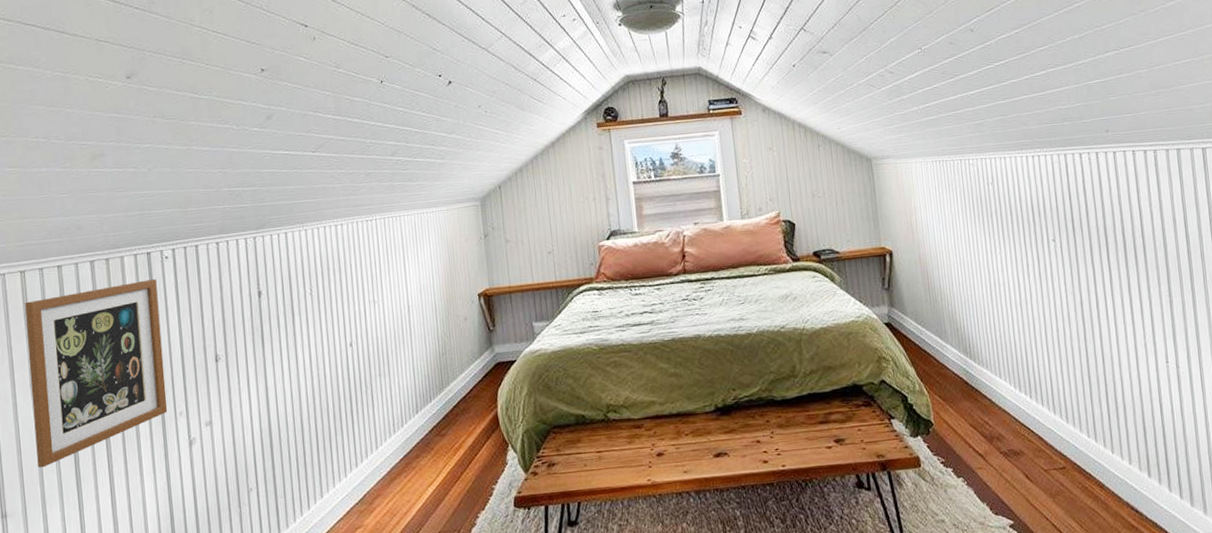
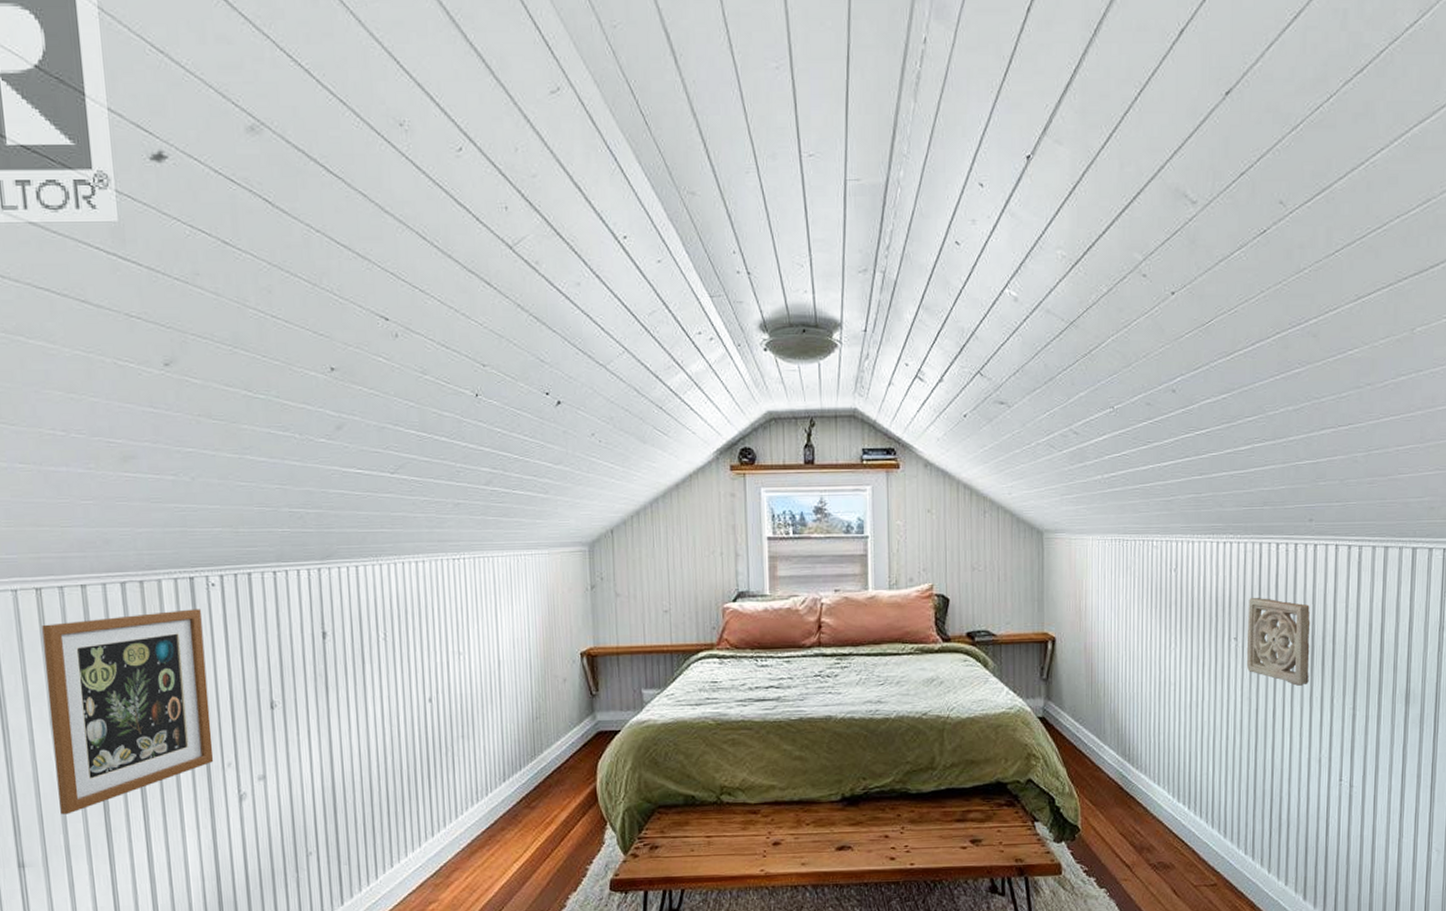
wall ornament: none [1061,202,1125,279] -> present [1246,598,1311,686]

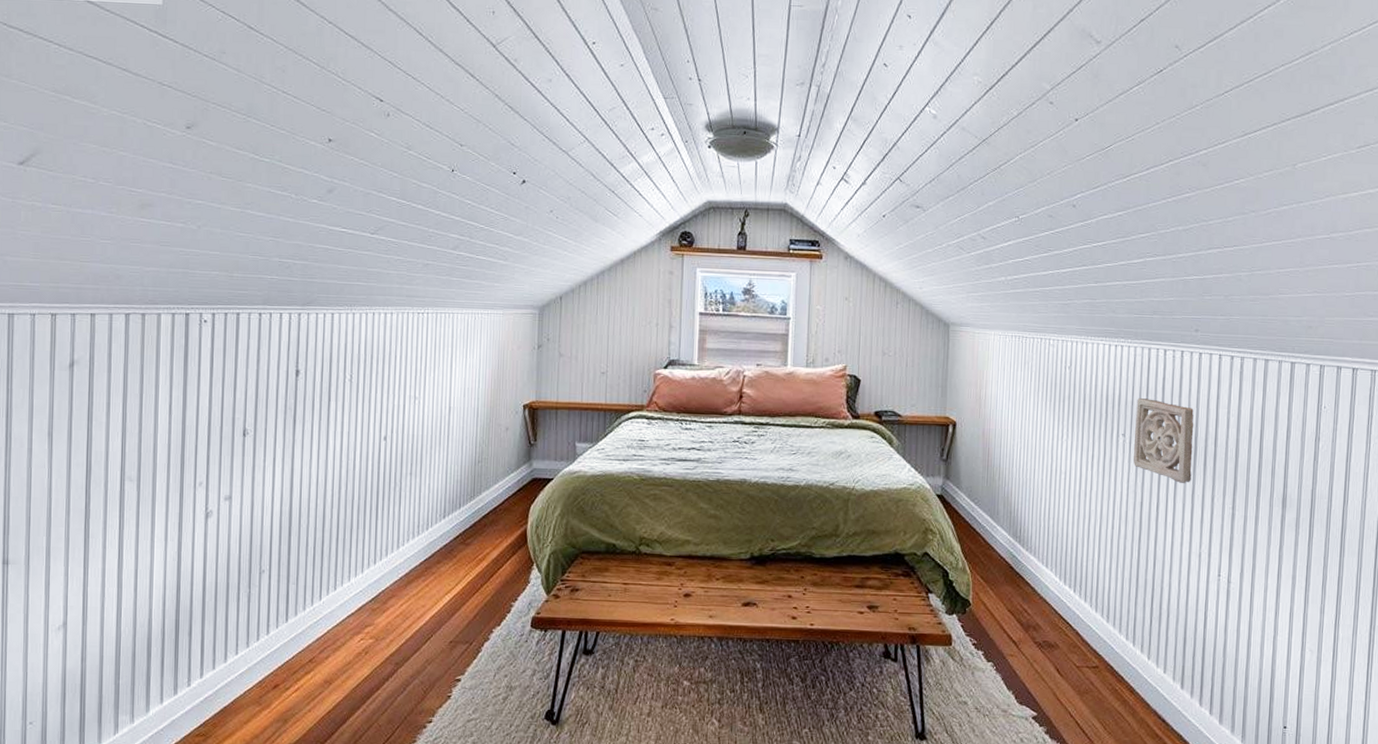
picture frame: present [42,609,214,815] -> none [46,341,192,519]

